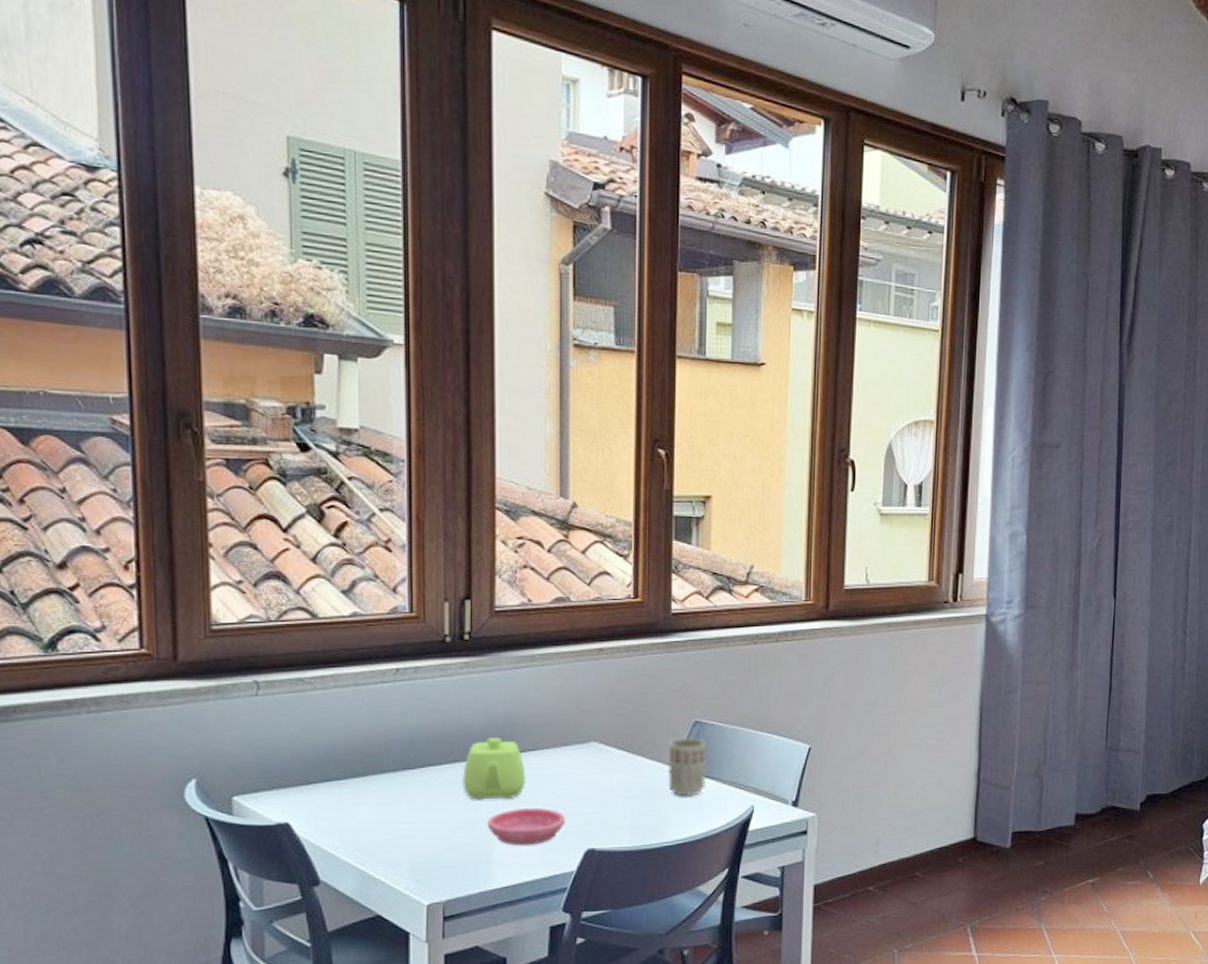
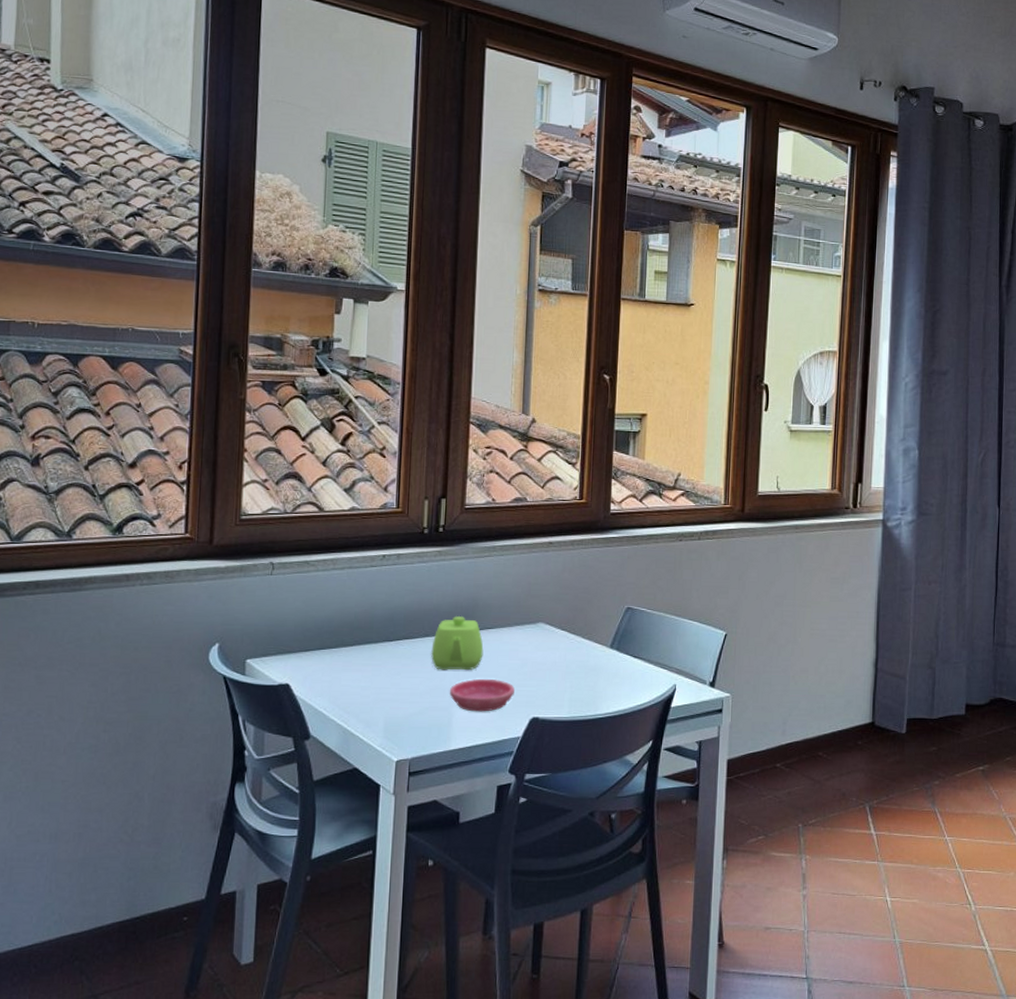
cup: present [668,737,707,796] -> none [603,621,637,674]

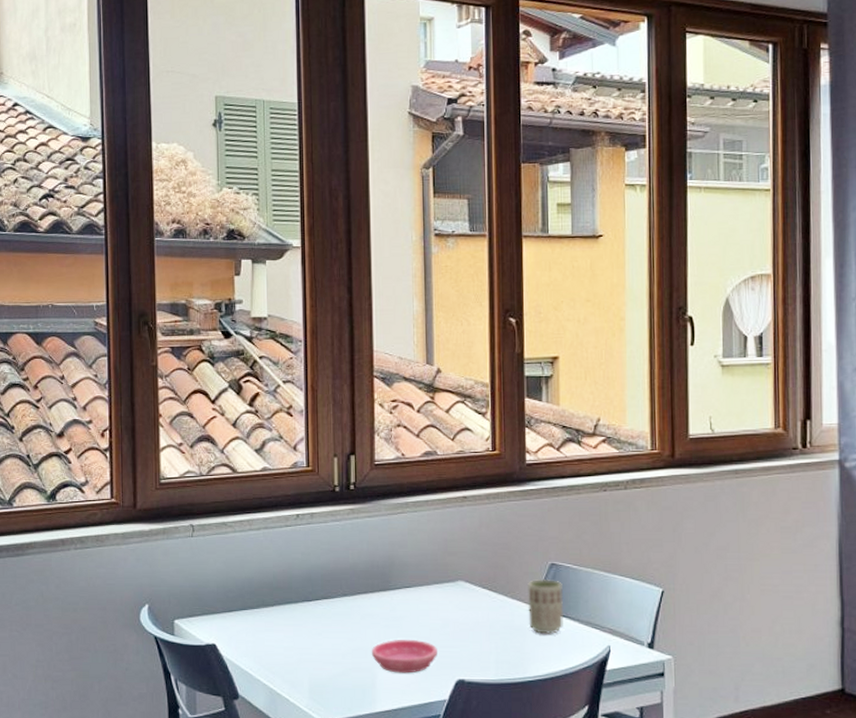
teapot: present [430,615,484,671] -> none [349,574,403,631]
cup: none [603,621,637,674] -> present [528,578,564,634]

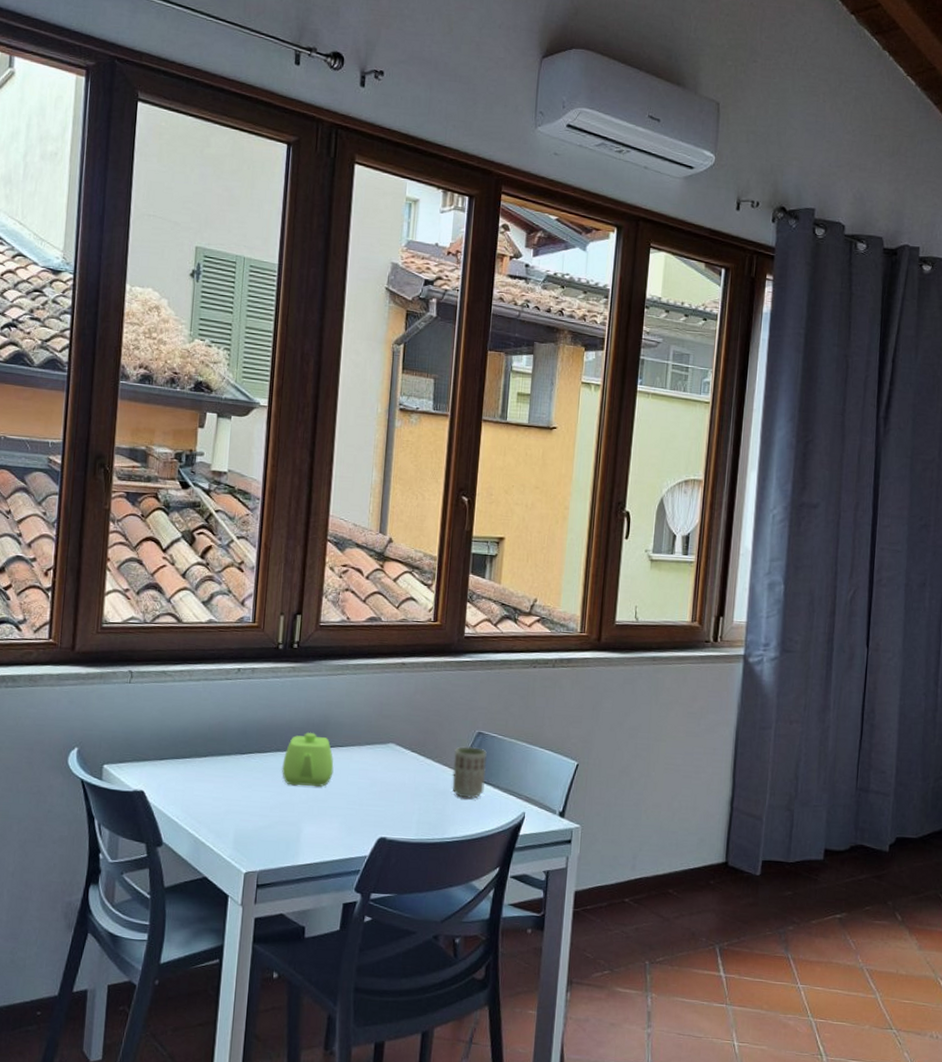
teapot: none [349,574,403,631] -> present [281,732,334,788]
saucer: present [371,639,437,674] -> none [298,796,363,829]

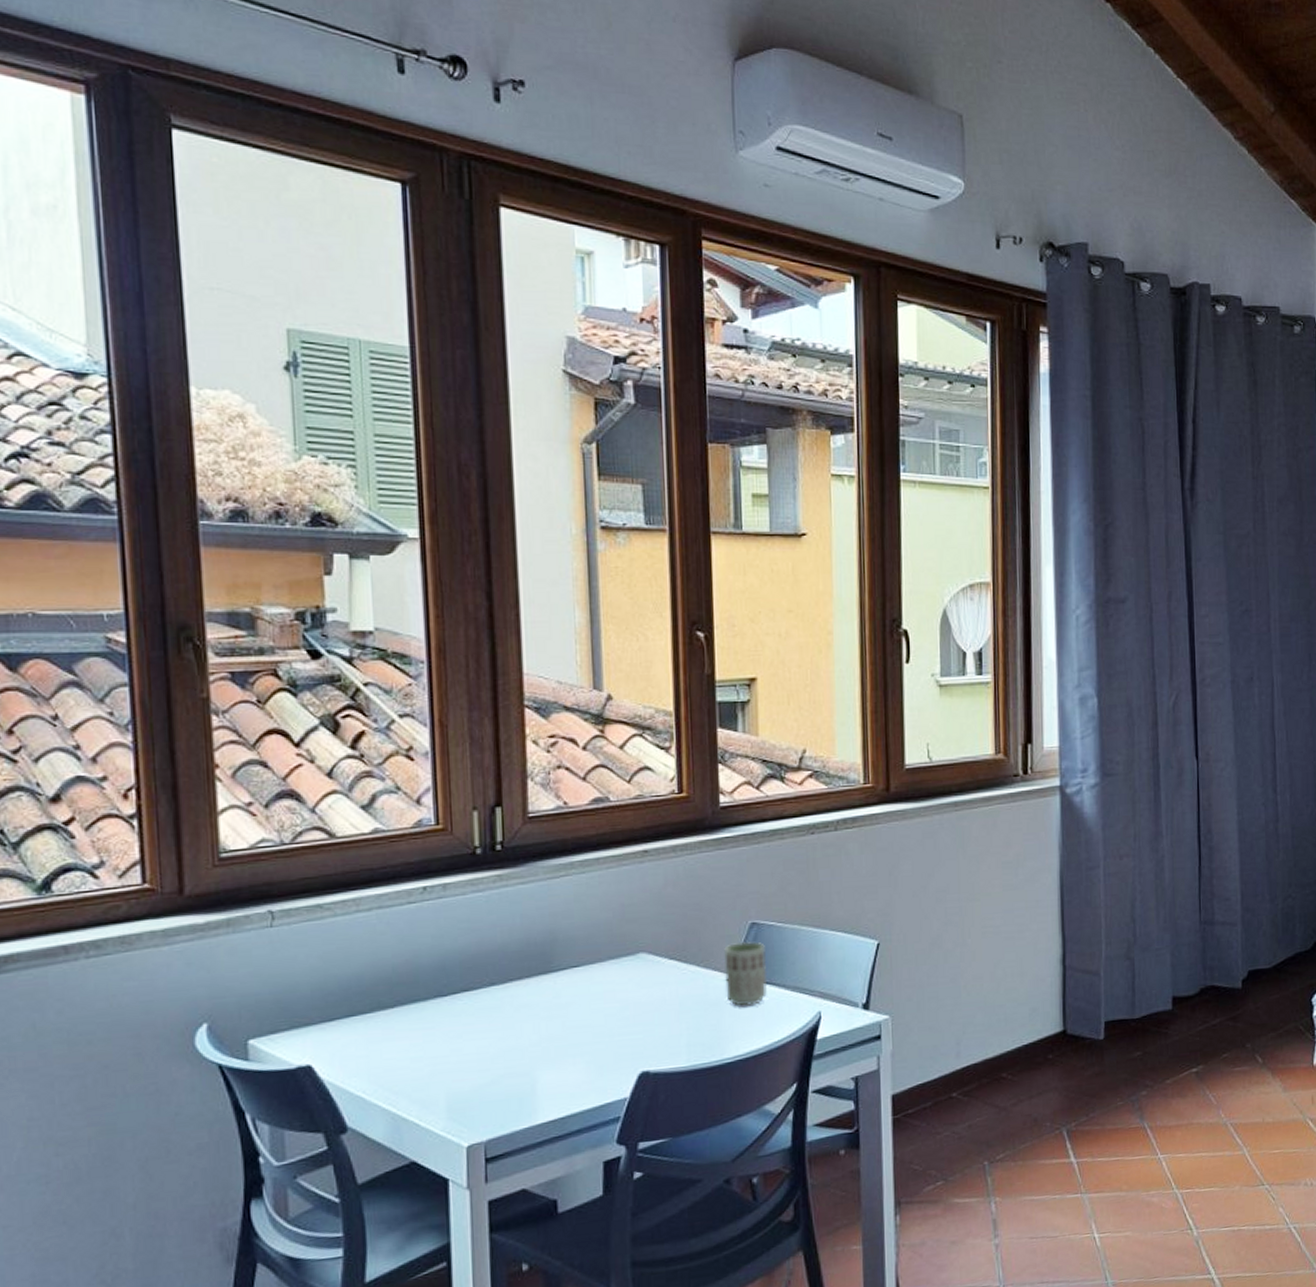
teapot: present [281,732,334,788] -> none [499,954,570,1026]

